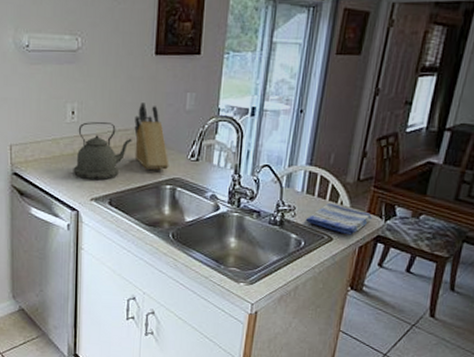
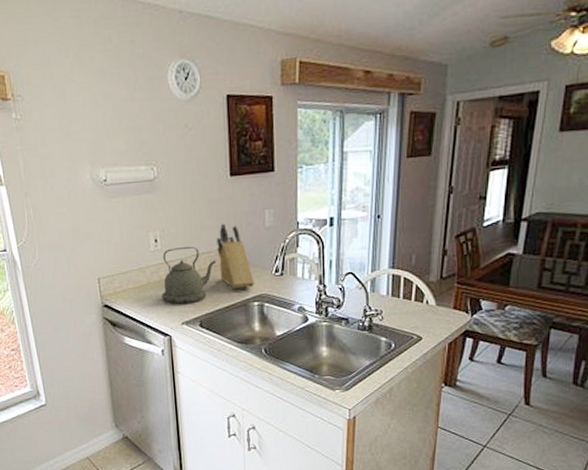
dish towel: present [305,203,373,235] -> none [393,303,459,333]

